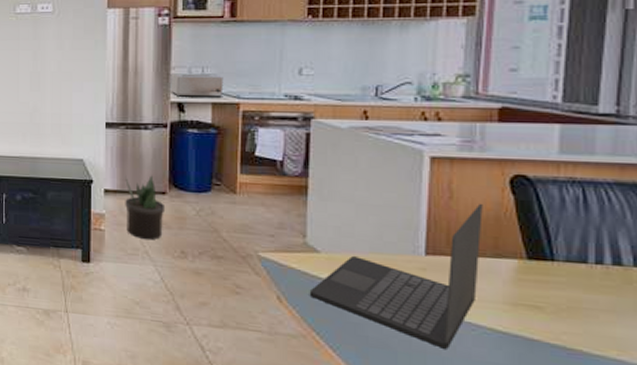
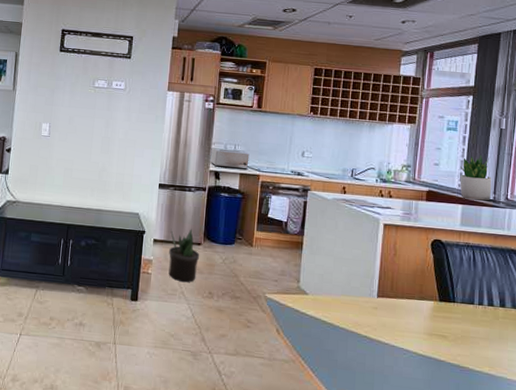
laptop: present [309,204,483,349] -> none [299,260,414,369]
planter: none [555,50,613,117] -> present [460,154,492,201]

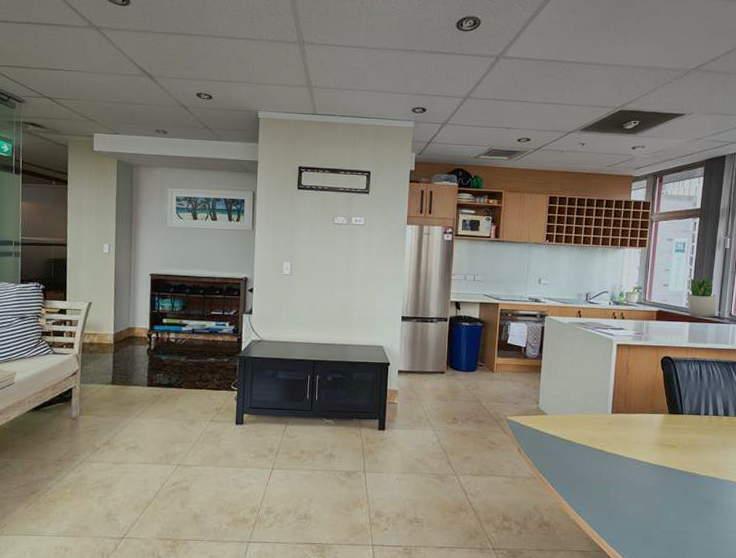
planter: present [168,229,200,282] -> none [413,358,444,409]
toaster: present [210,148,250,170] -> none [451,279,489,300]

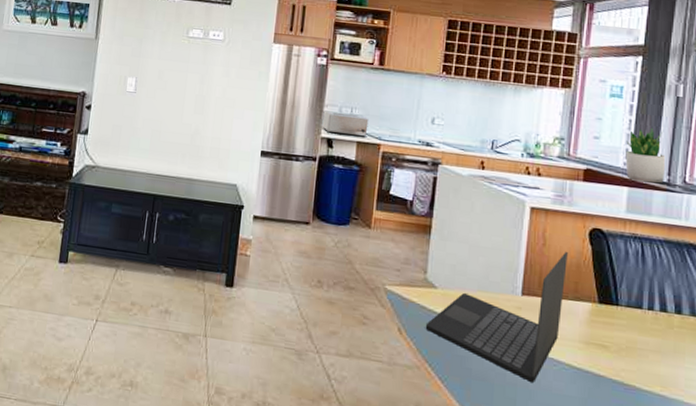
toaster: none [451,279,489,300] -> present [322,110,369,138]
laptop: none [539,377,646,479] -> present [425,252,568,383]

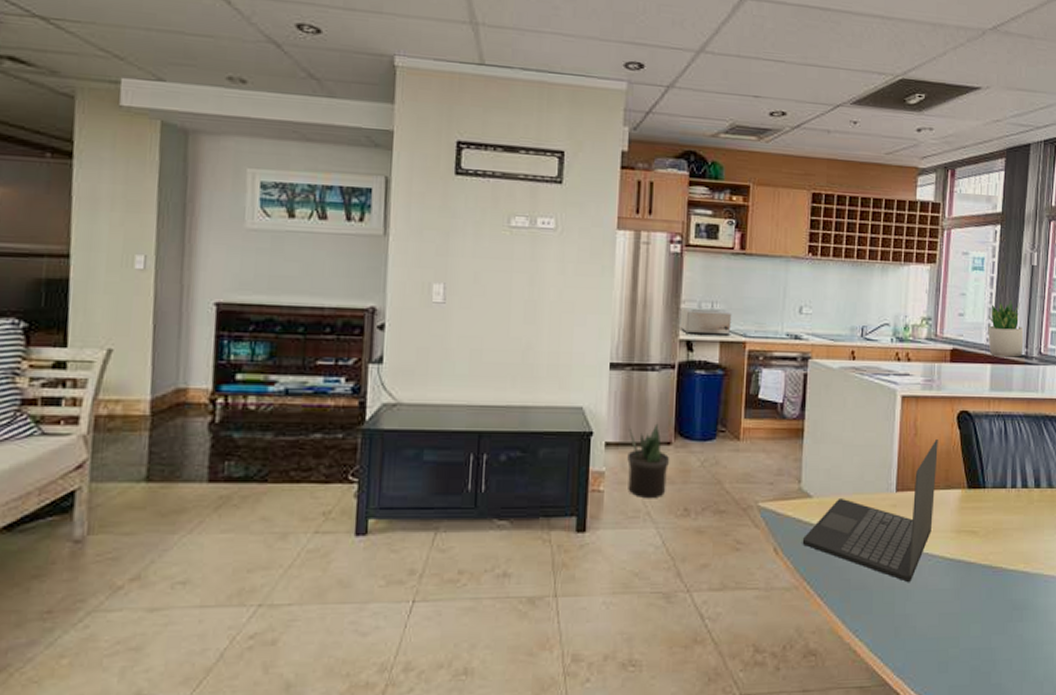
planter: none [270,204,308,268] -> present [627,423,670,497]

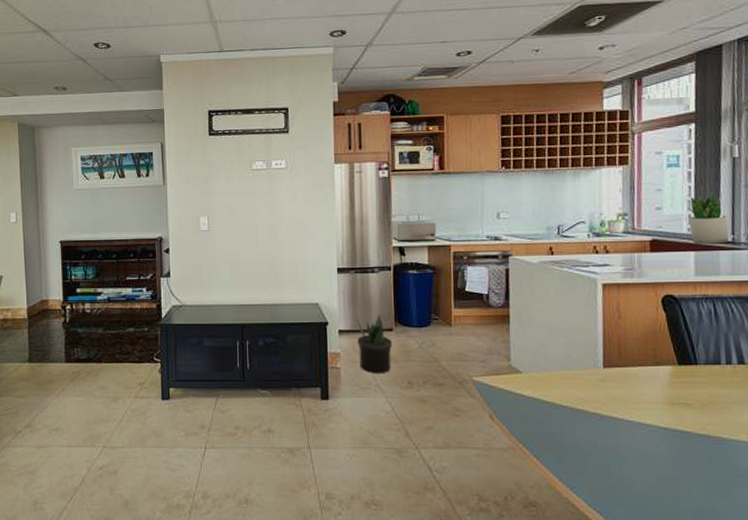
laptop: present [802,440,938,582] -> none [515,321,644,447]

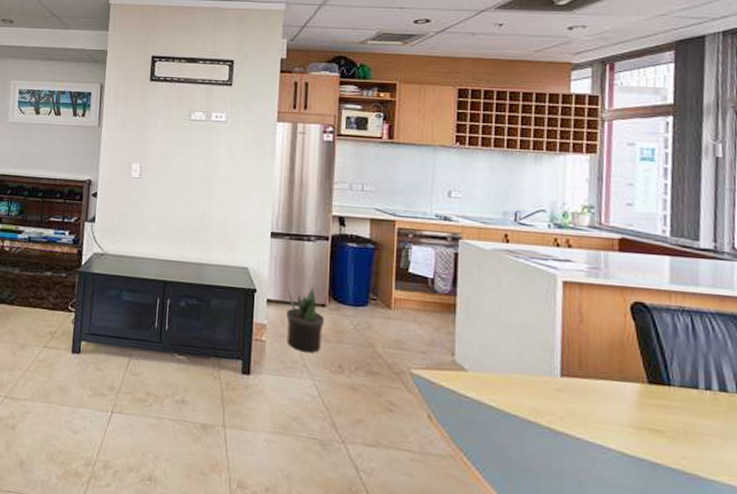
toaster: present [392,220,437,242] -> none [333,188,381,215]
planter: present [688,190,730,244] -> none [663,191,711,251]

